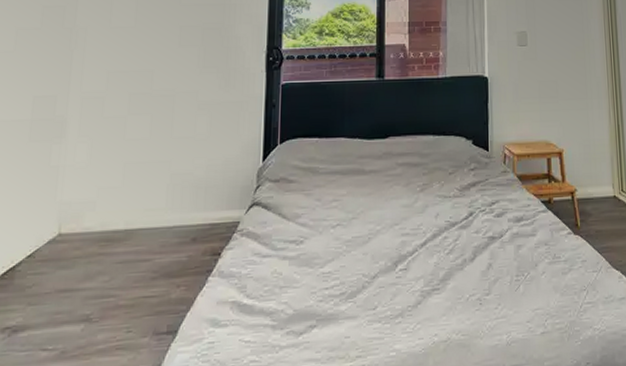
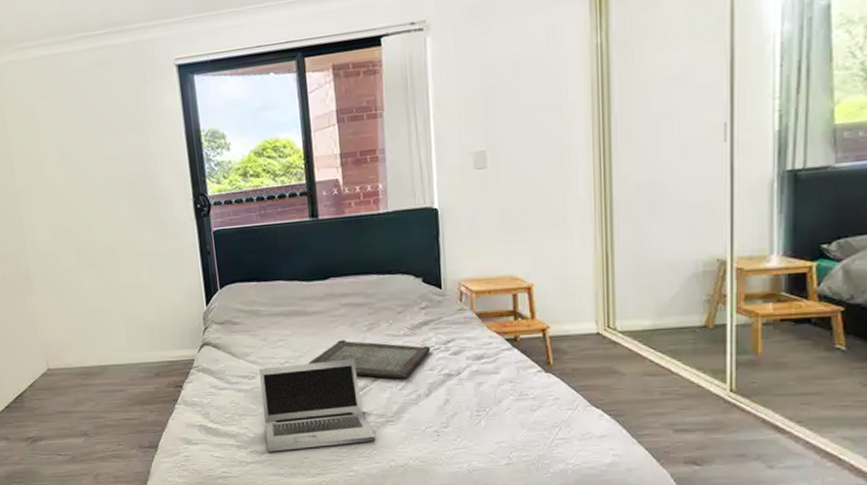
laptop: none [305,220,421,332] -> present [259,358,376,452]
serving tray: none [360,201,477,242] -> present [308,340,431,379]

